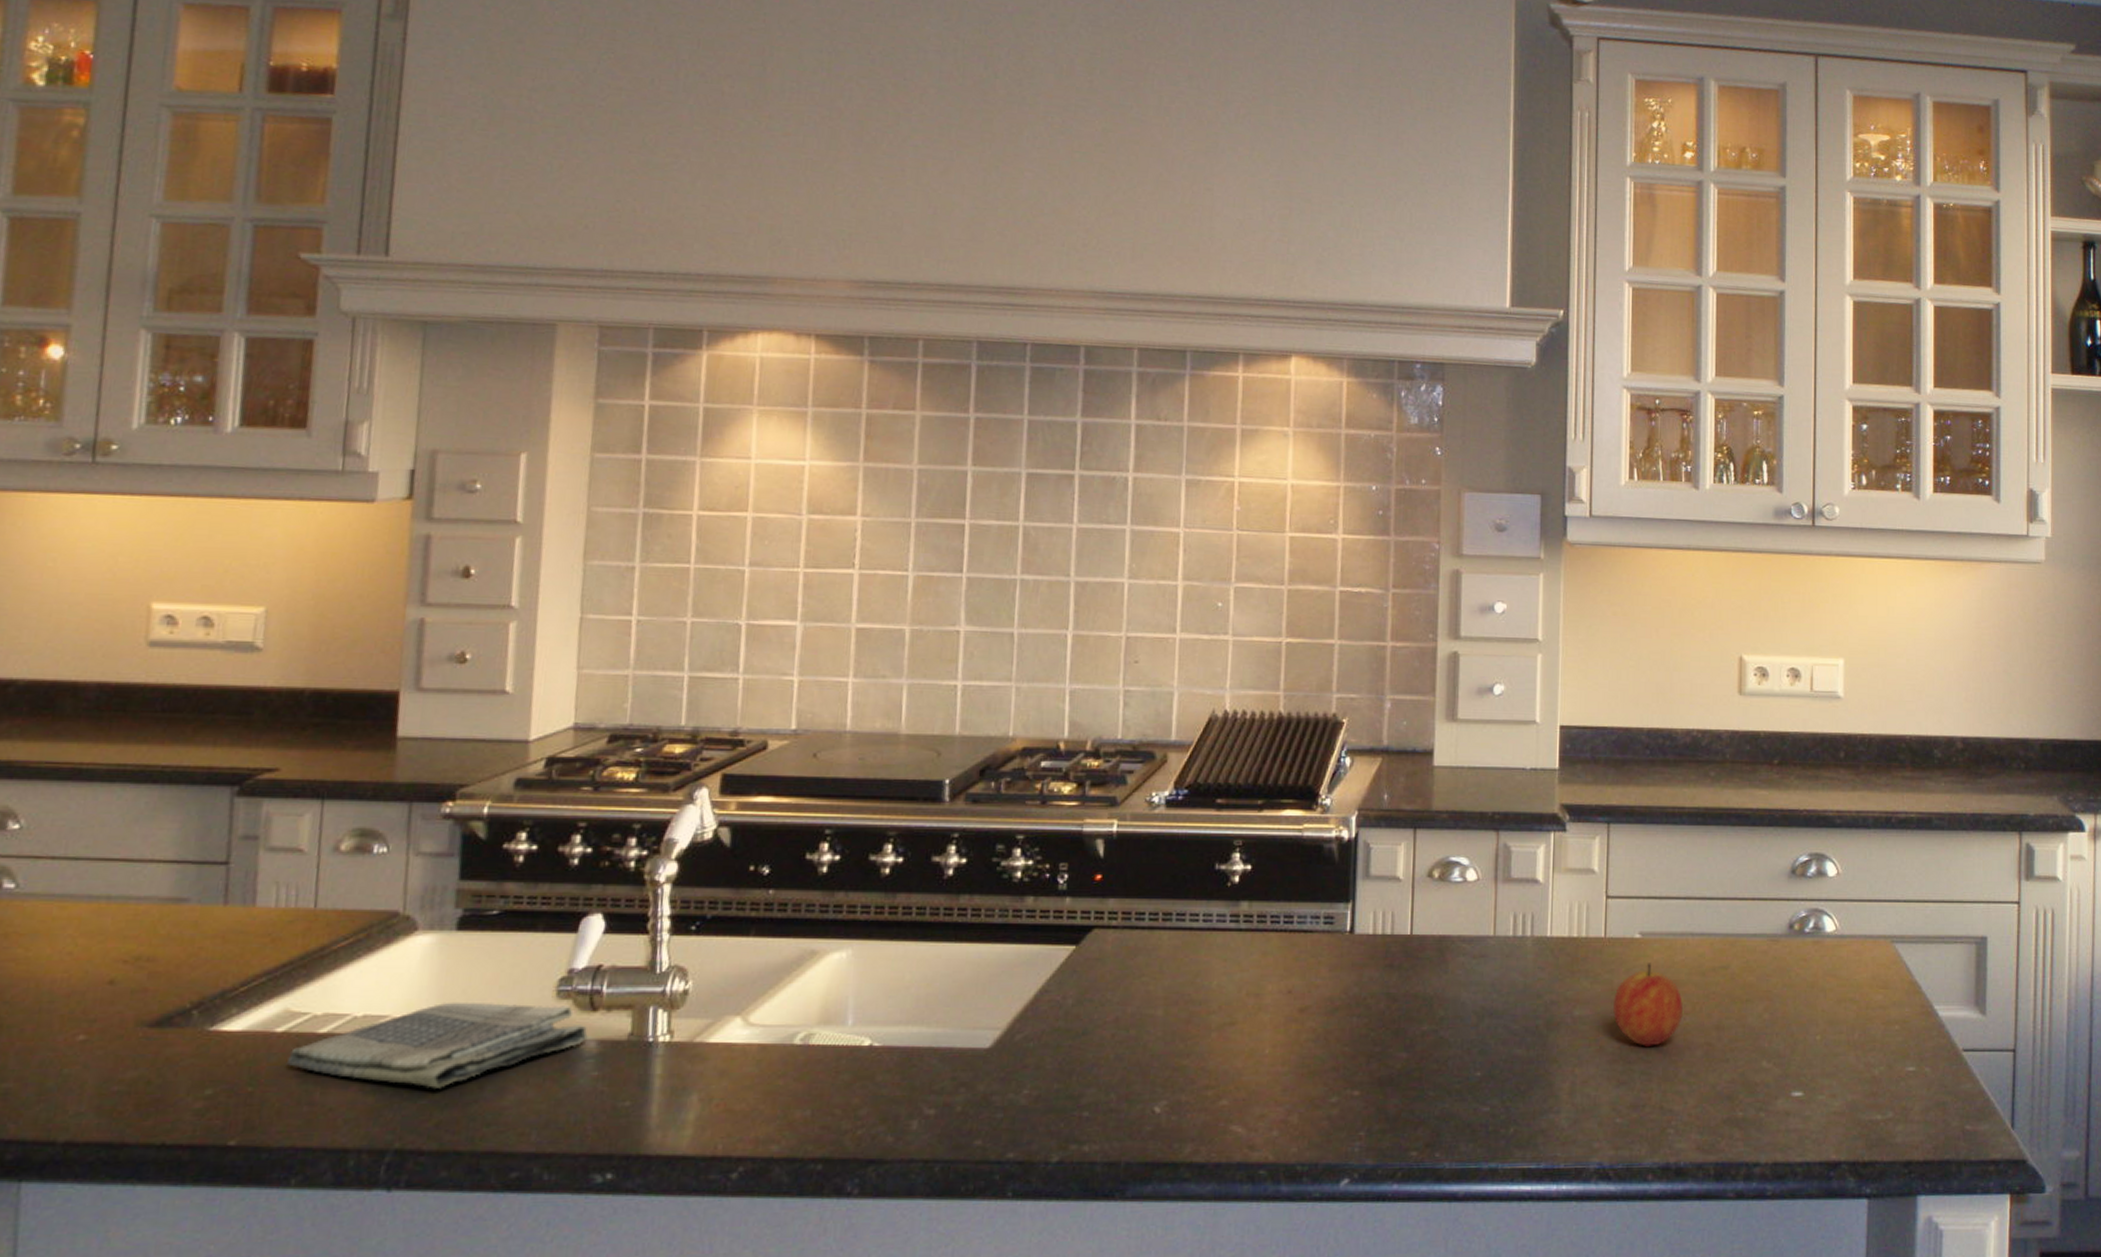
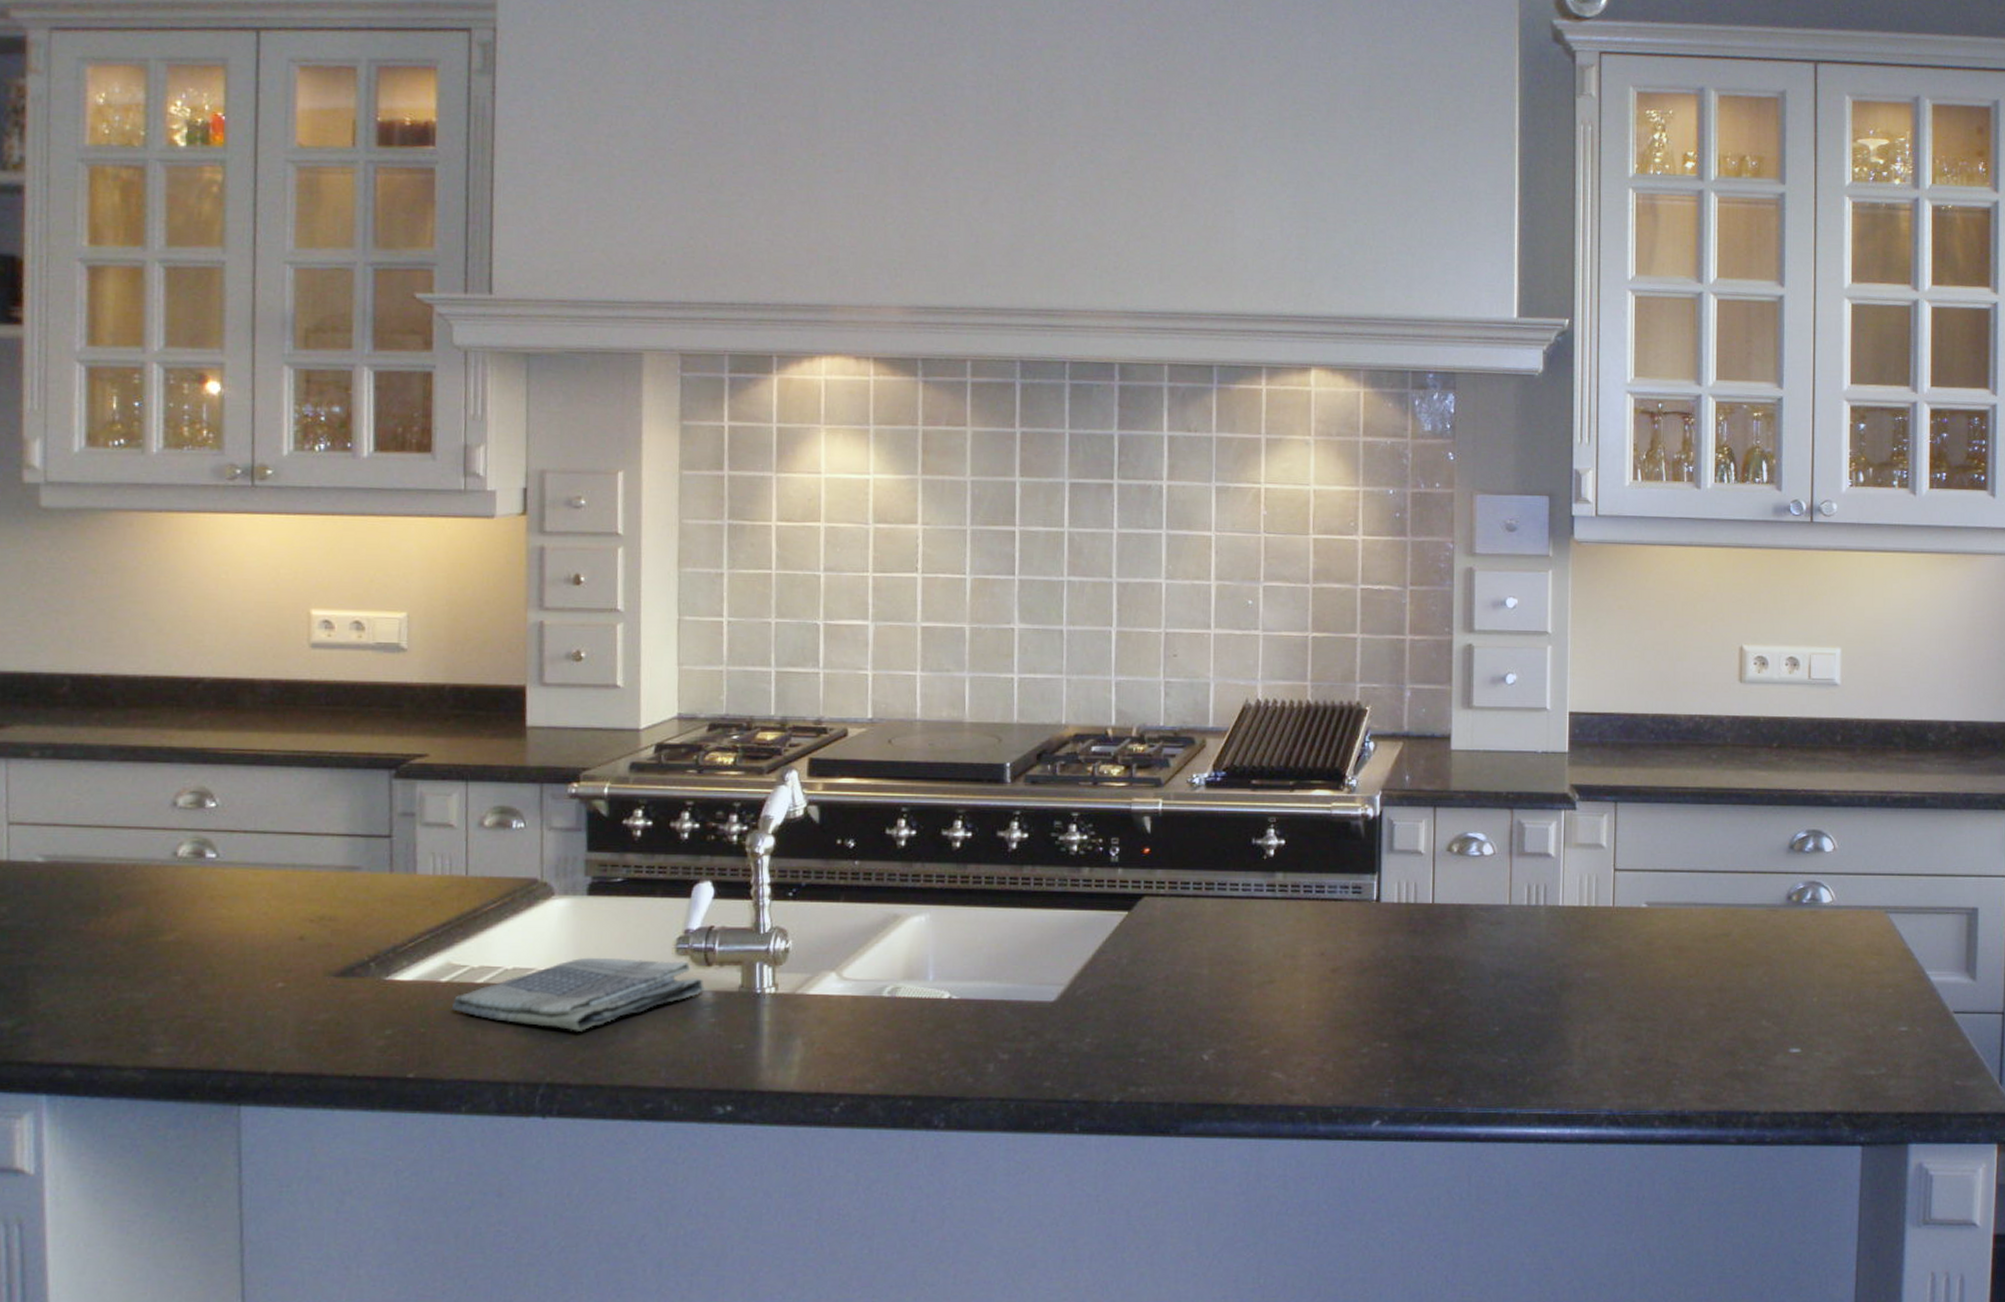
fruit: present [1612,963,1684,1046] -> none [1620,930,1688,1006]

